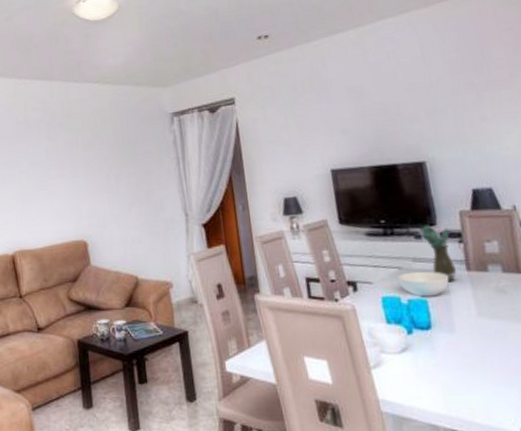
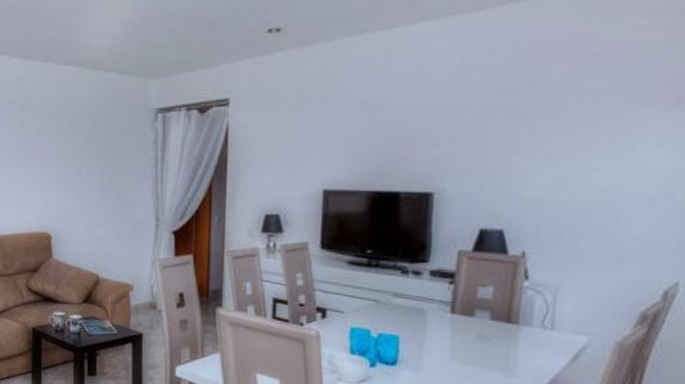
bowl: present [396,271,449,297] -> none [371,306,429,334]
vase: present [417,223,457,282] -> none [408,259,441,323]

